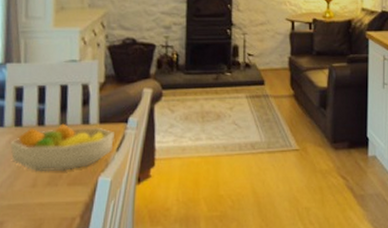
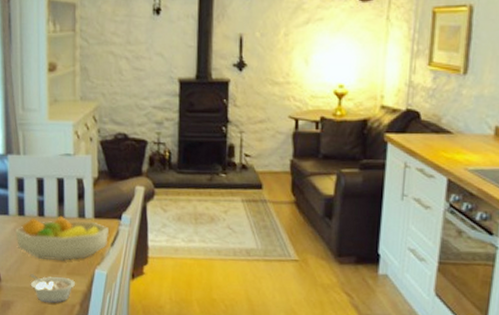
legume: none [24,187,77,220] -> present [30,273,76,304]

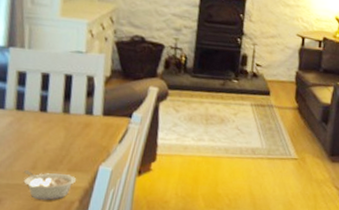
fruit bowl: present [16,215,109,262] -> none [11,111,118,158]

